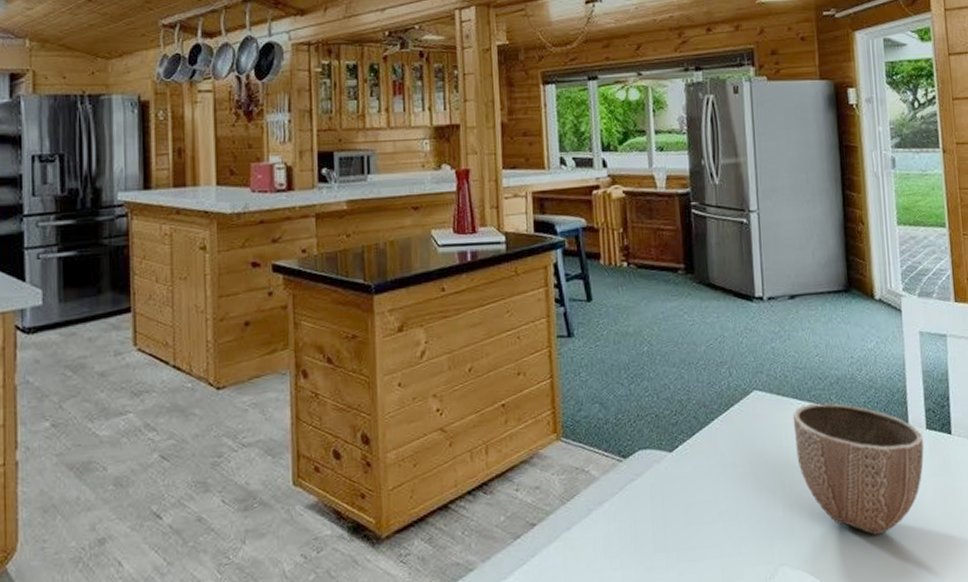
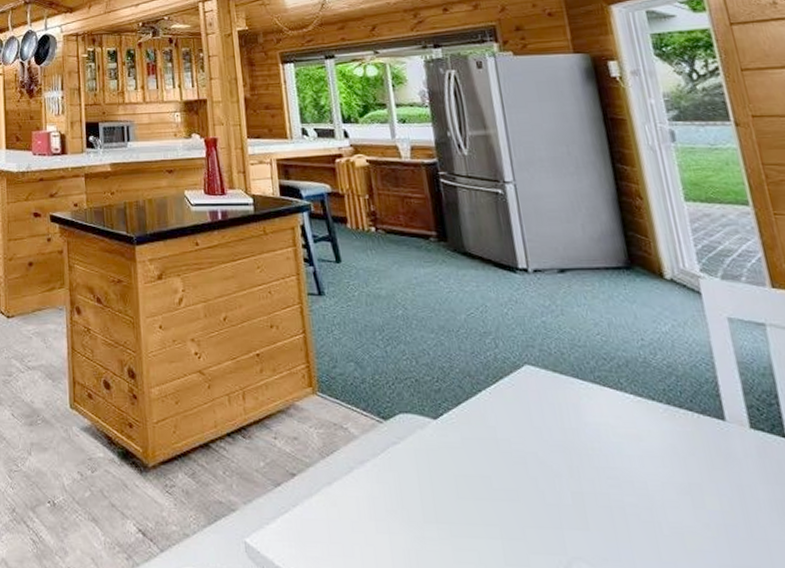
decorative bowl: present [792,403,924,537] -> none [574,384,752,544]

